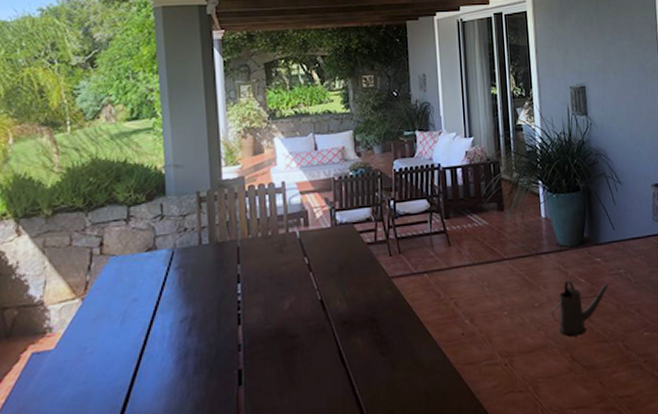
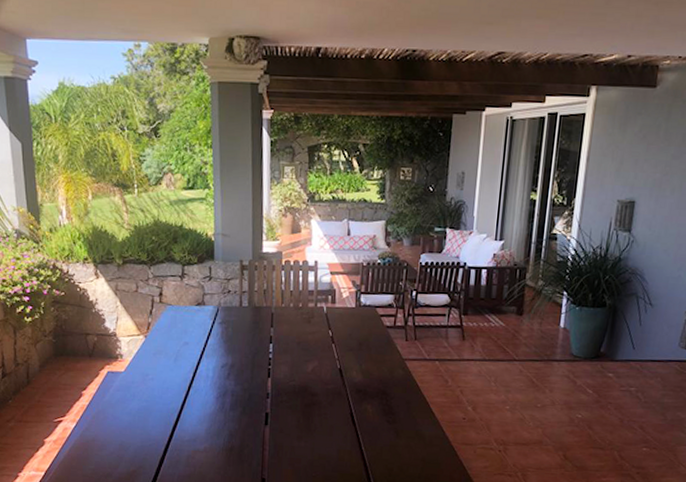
watering can: present [551,280,608,336] -> none [552,389,615,439]

